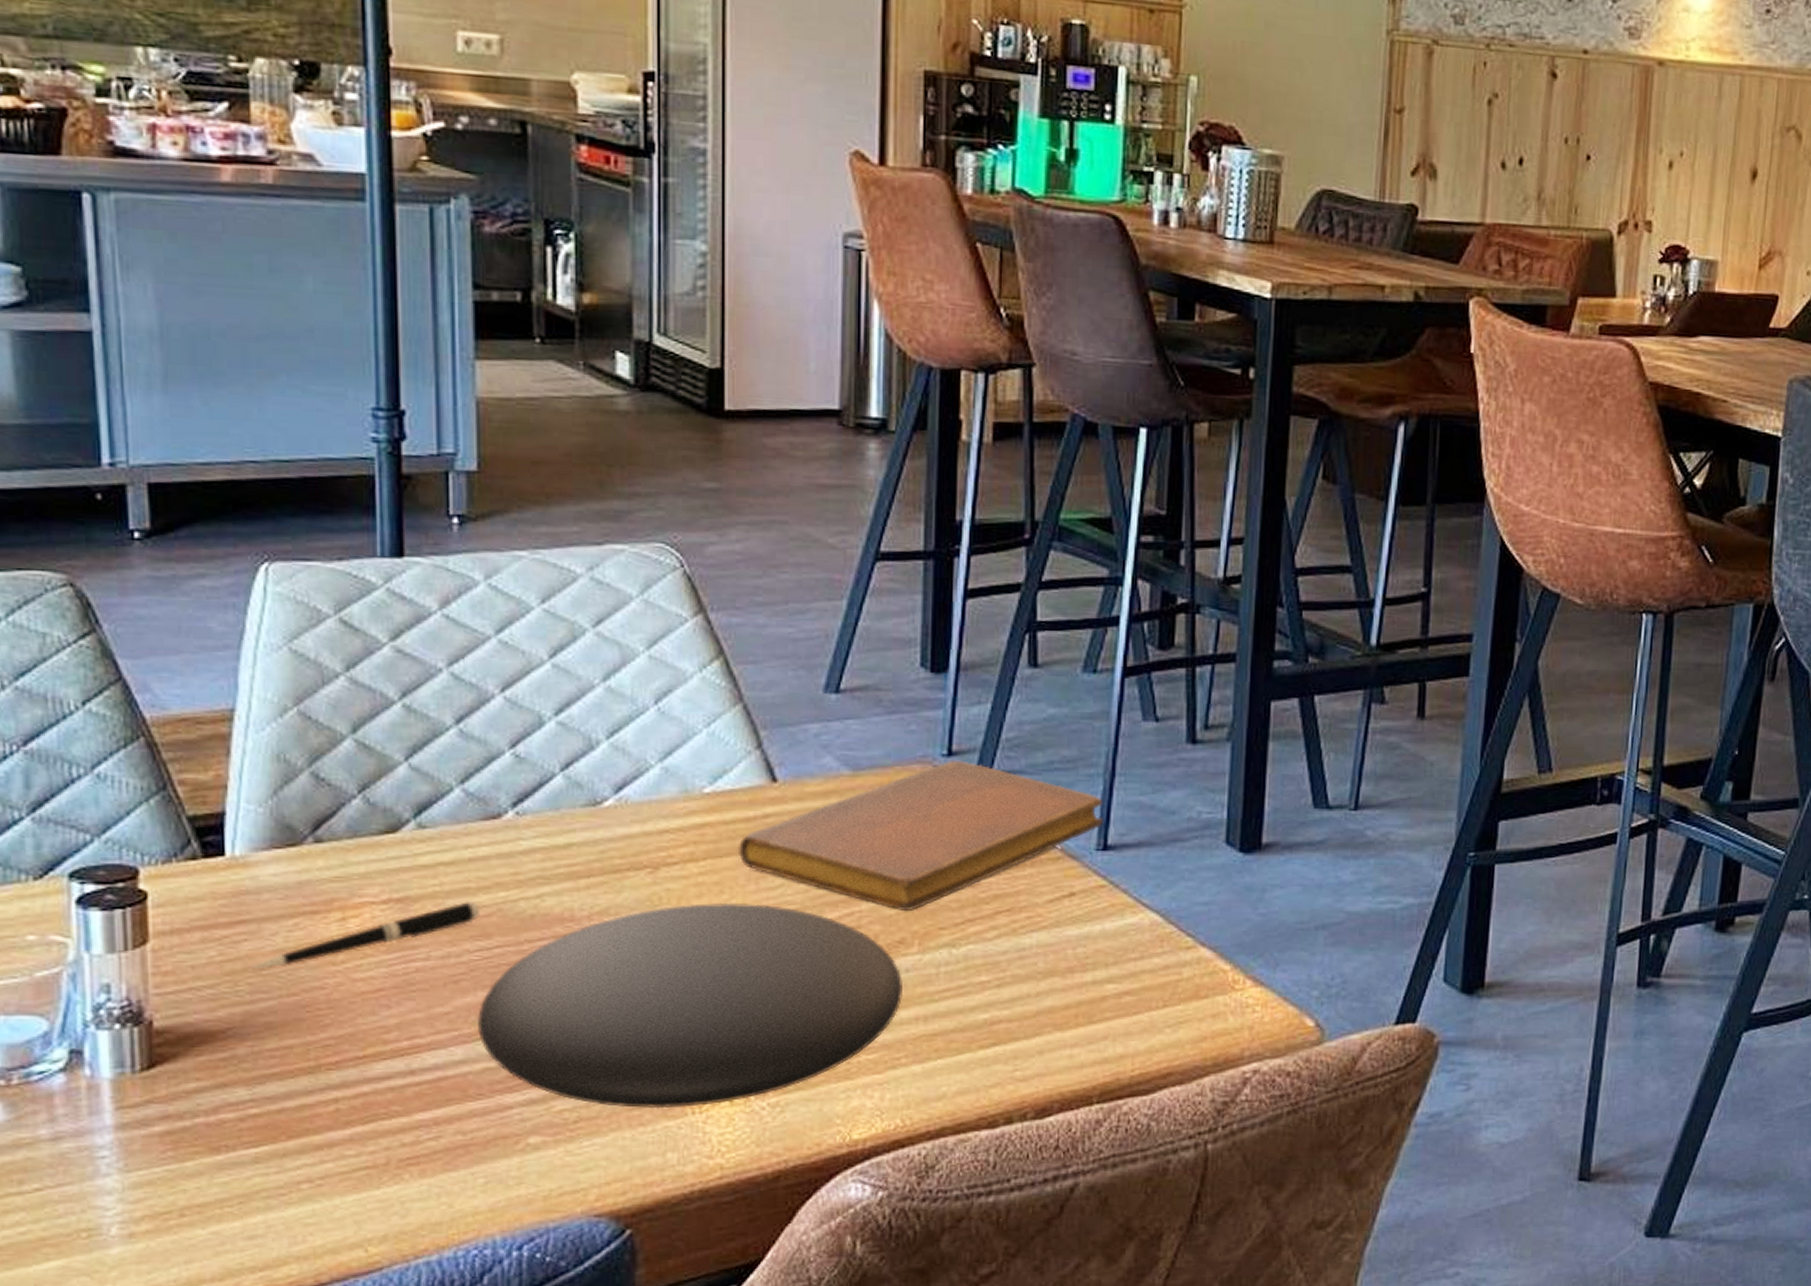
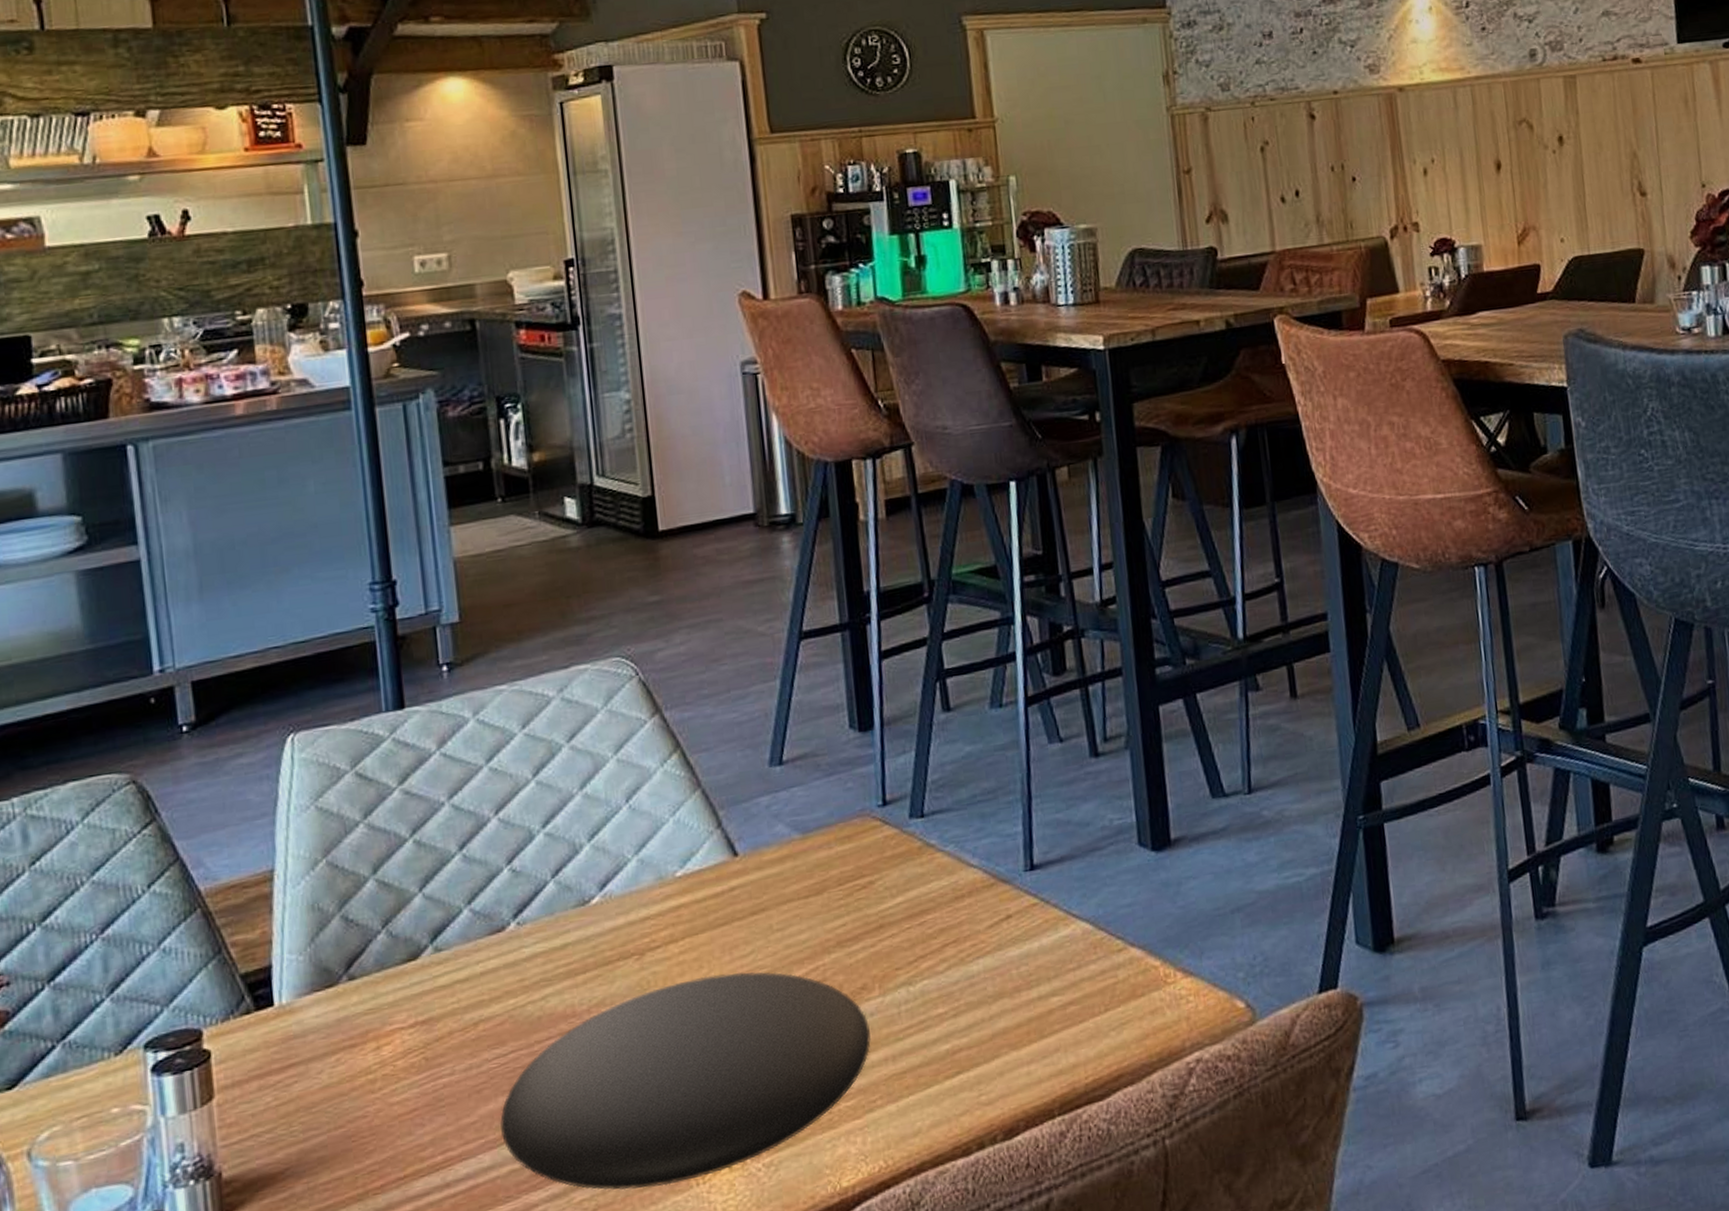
pen: present [250,900,481,969] -> none [301,1012,495,1109]
notebook: present [739,760,1104,912] -> none [711,808,1028,959]

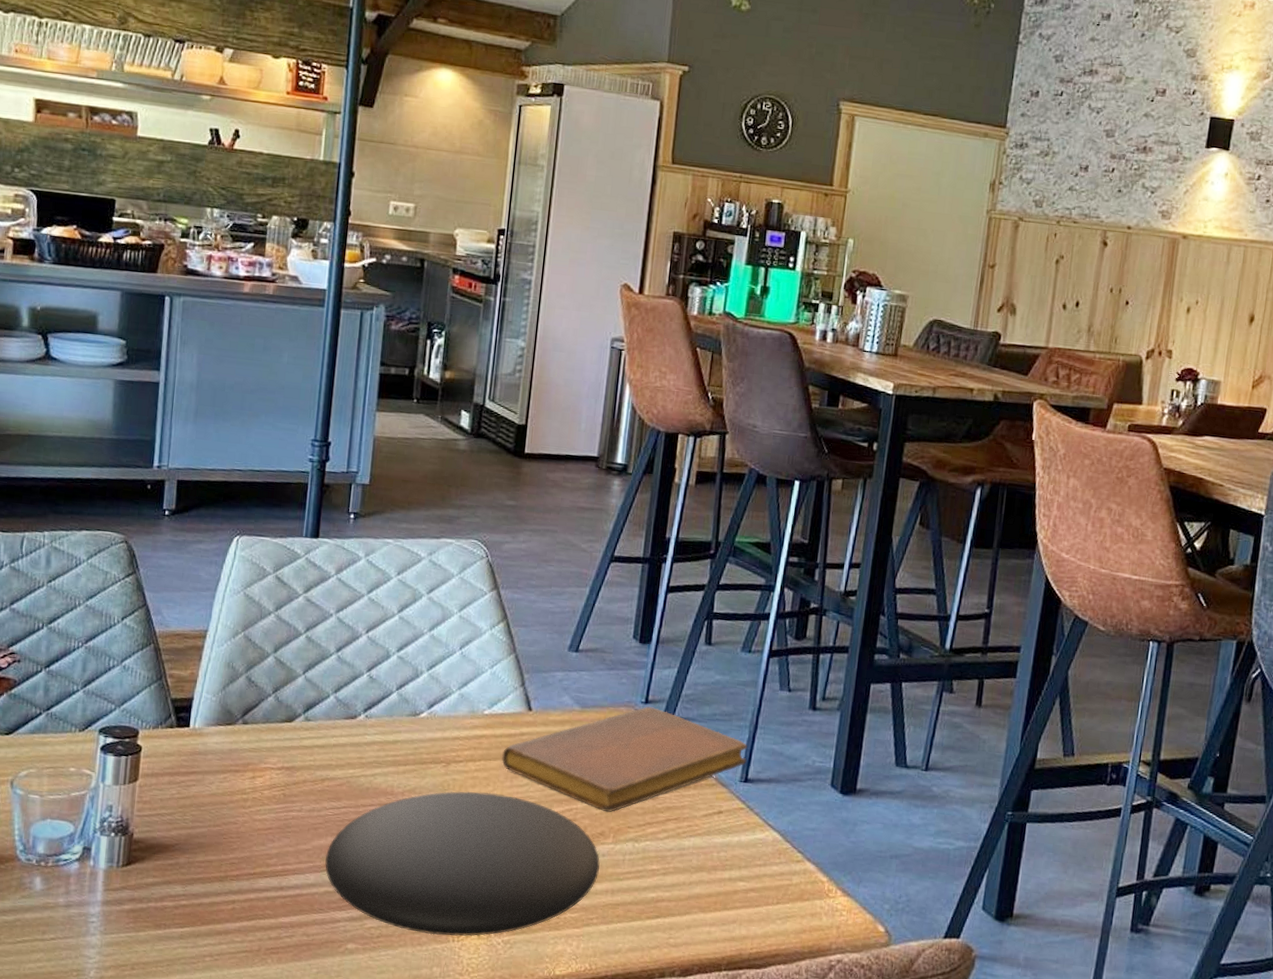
notebook: none [711,808,1028,959] -> present [502,706,747,813]

